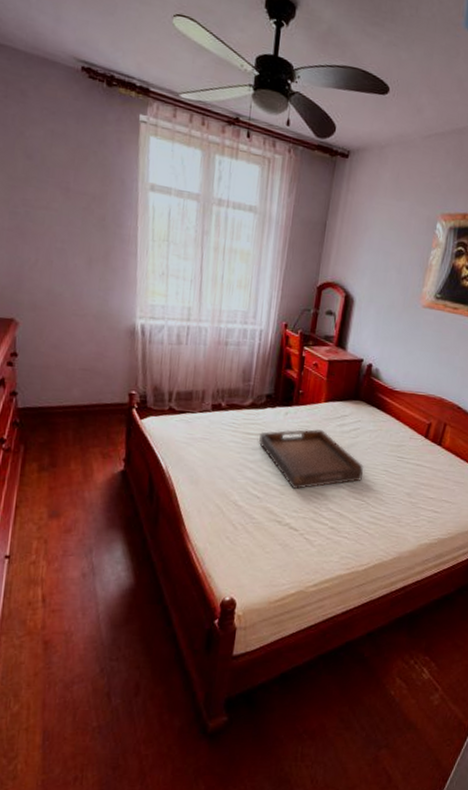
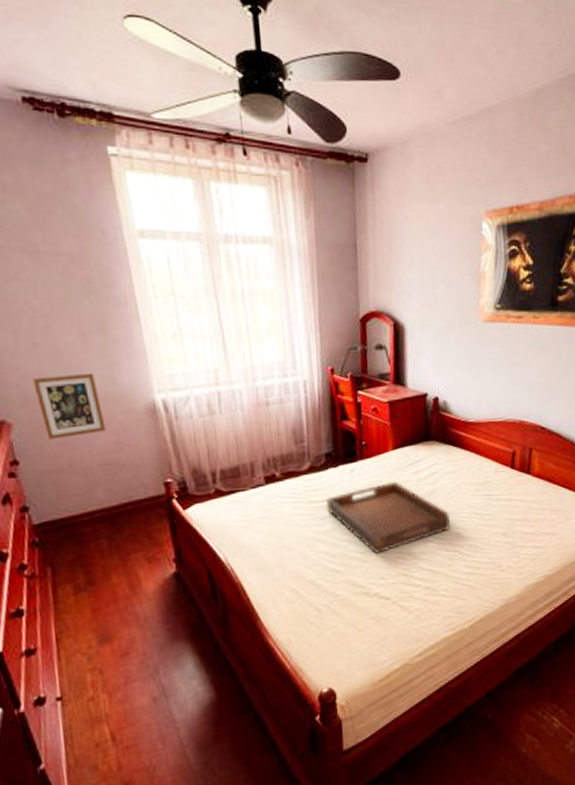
picture frame: none [42,288,92,343] -> present [33,373,106,441]

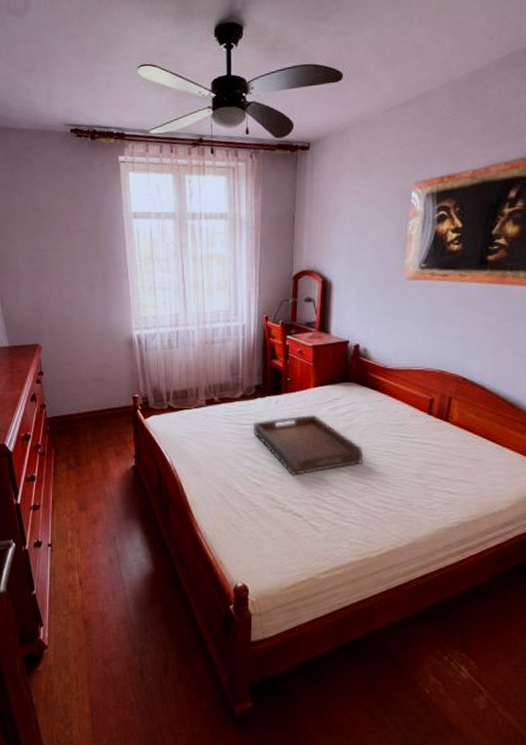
picture frame: present [33,373,106,441] -> none [57,314,99,360]

